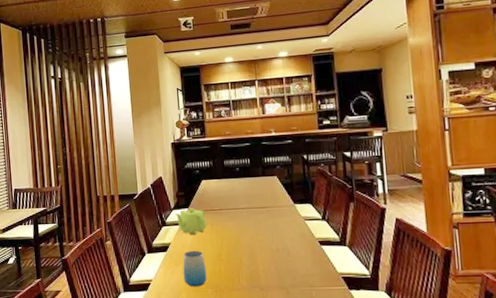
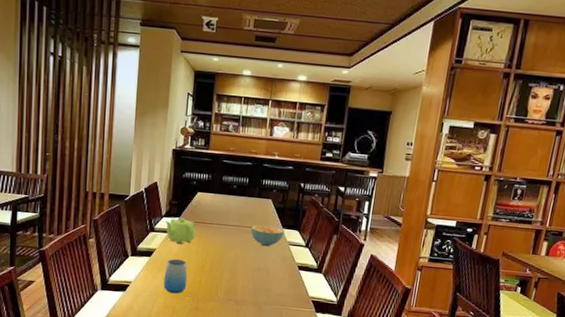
cereal bowl: none [261,202,297,226] -> present [250,224,284,247]

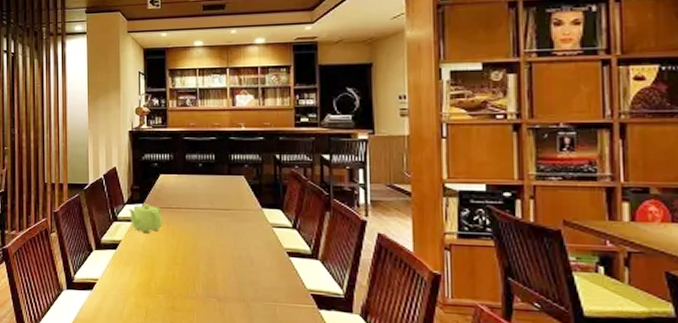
cup: present [163,258,188,294] -> none [133,250,159,291]
cereal bowl: present [250,224,284,247] -> none [224,205,264,231]

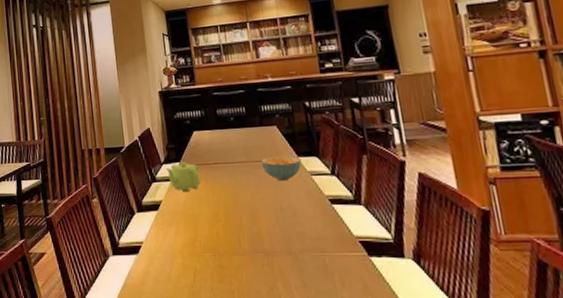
cereal bowl: none [224,205,264,231] -> present [260,155,302,181]

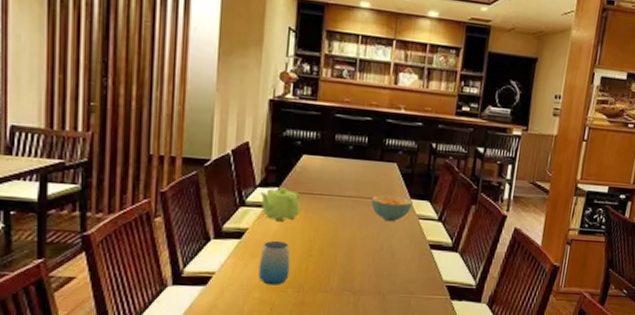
cup: none [176,209,204,251] -> present [258,240,291,286]

